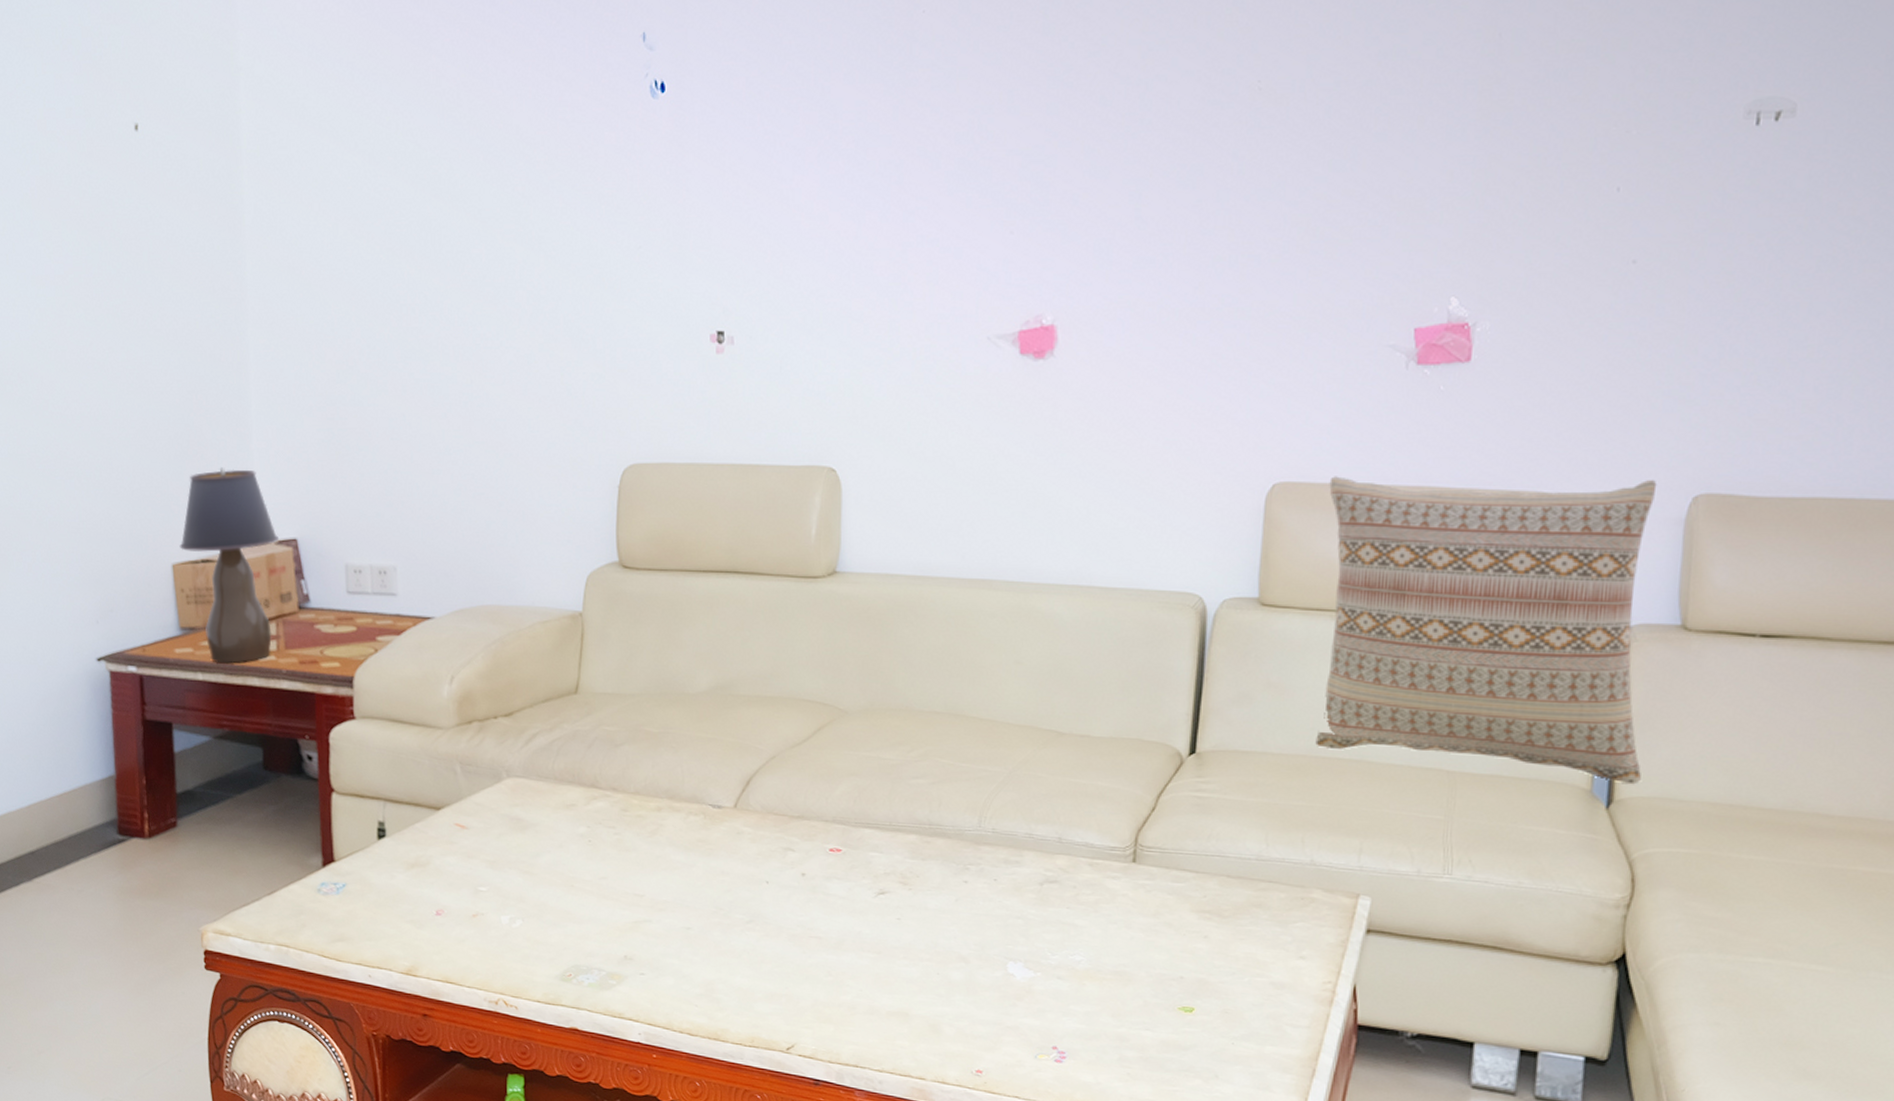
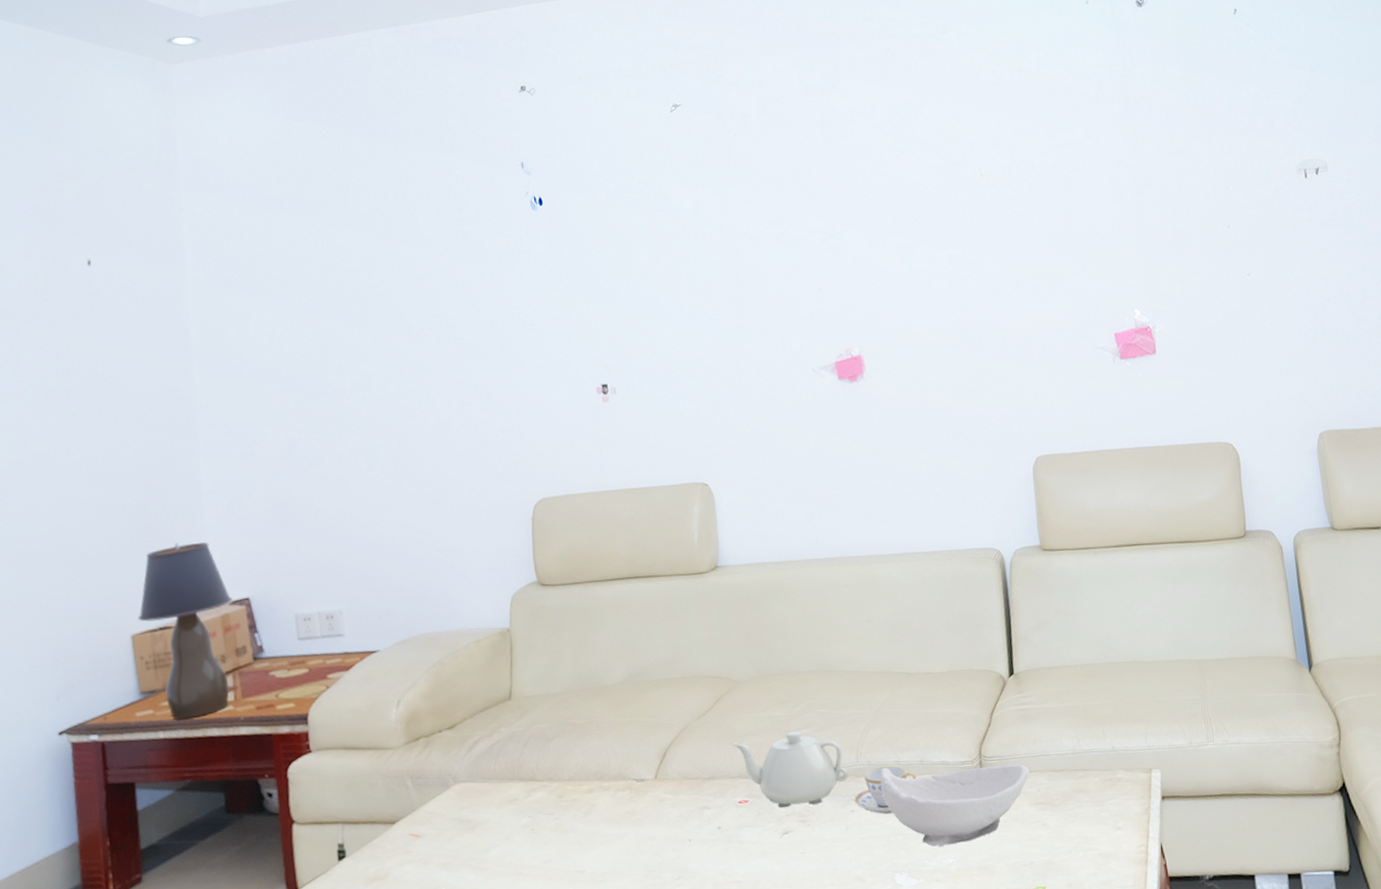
teapot: none [829,778,967,867] -> present [731,730,849,807]
teacup: none [969,836,1050,892] -> present [853,766,916,814]
bowl: none [1004,838,1198,941] -> present [880,763,1030,846]
pillow: present [1315,476,1657,785] -> none [1075,425,1328,656]

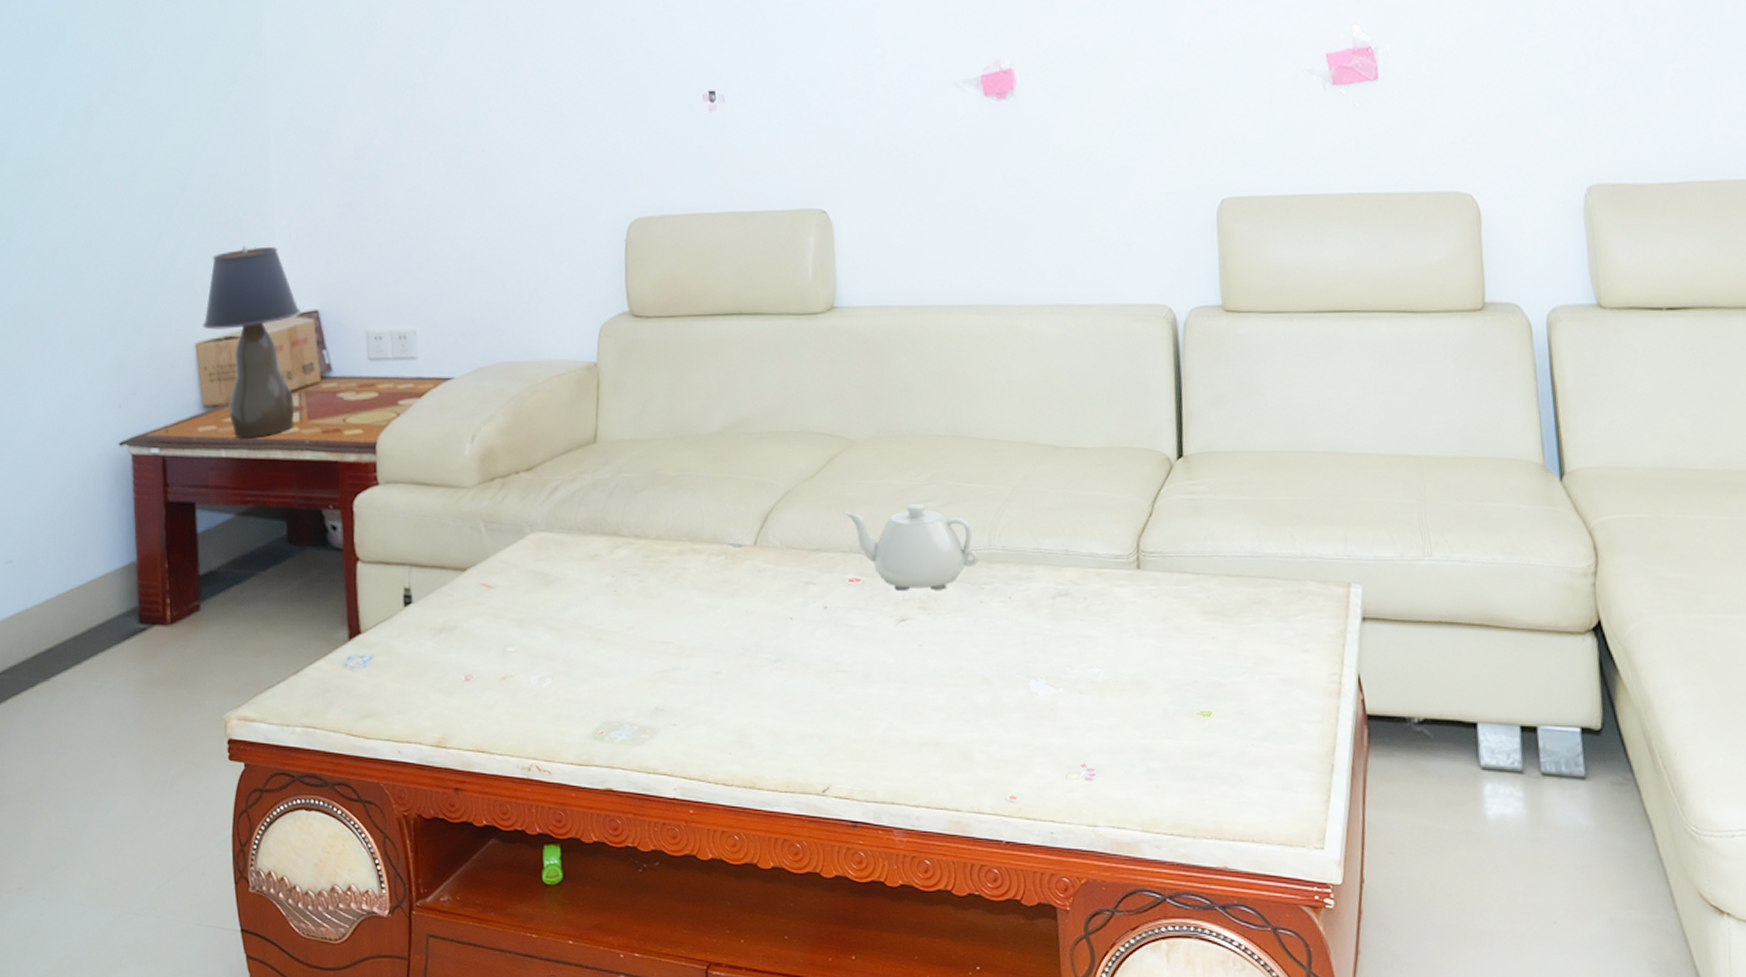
teacup: present [853,766,916,814] -> none [983,553,1059,608]
bowl: present [880,763,1030,846] -> none [1016,554,1199,652]

